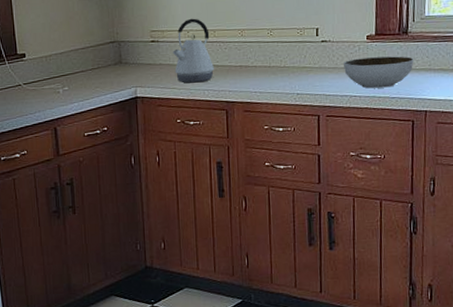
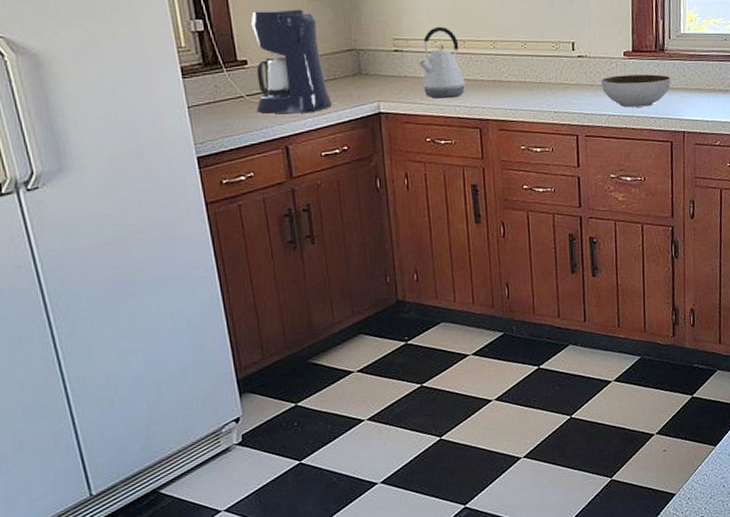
coffee maker: none [30,7,96,100] -> present [251,9,333,114]

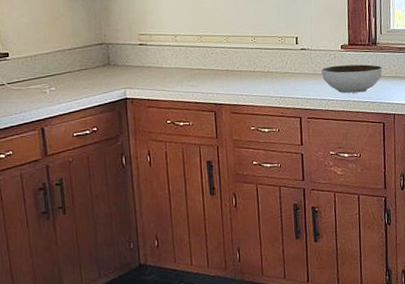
coffee maker: present [251,9,333,114] -> none [13,8,84,100]
kettle: present [418,26,465,98] -> none [161,23,202,86]

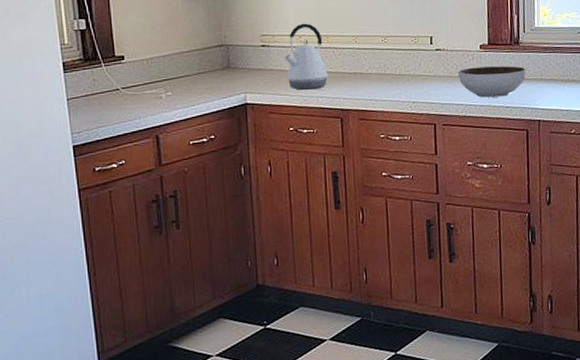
kettle: none [161,23,202,86] -> present [284,23,328,90]

